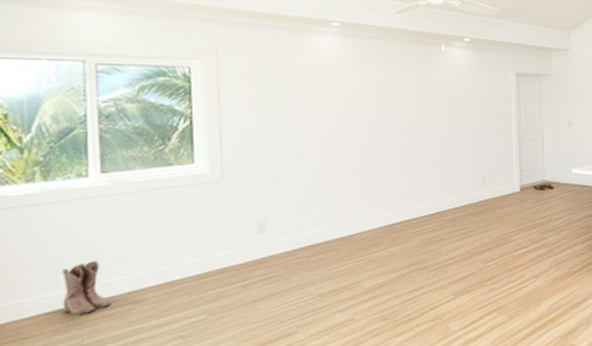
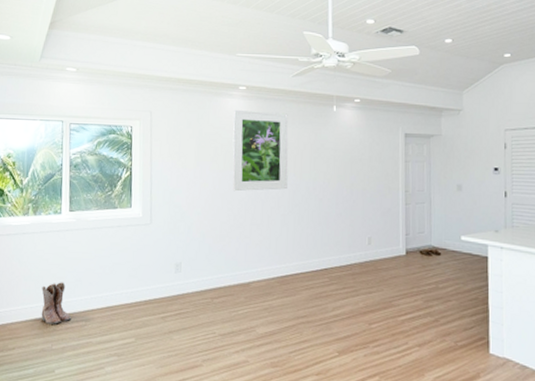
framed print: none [325,48,393,138] -> present [232,109,289,192]

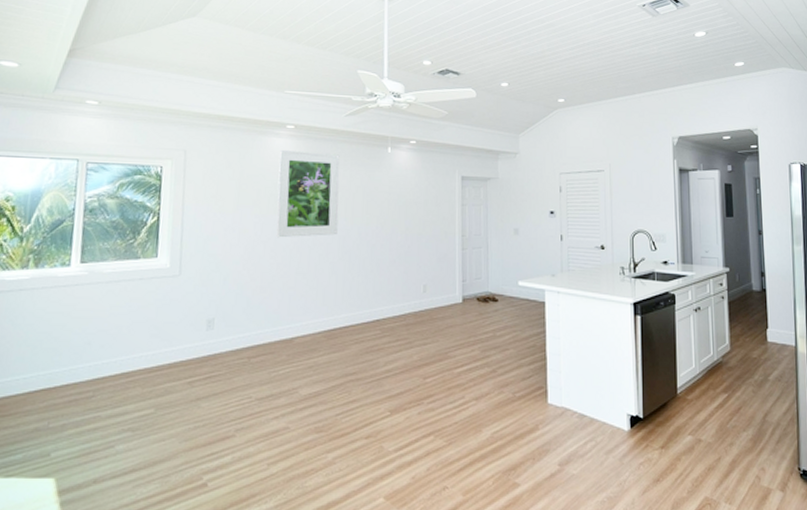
boots: present [41,282,71,324] -> none [36,346,75,397]

